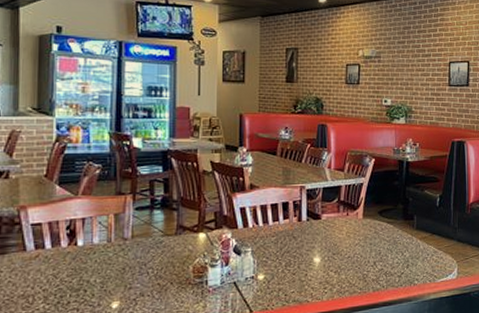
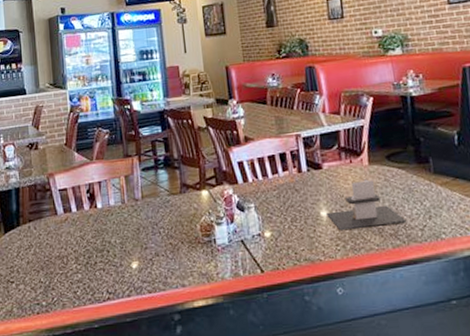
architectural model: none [319,231,388,276] -> present [326,179,407,231]

